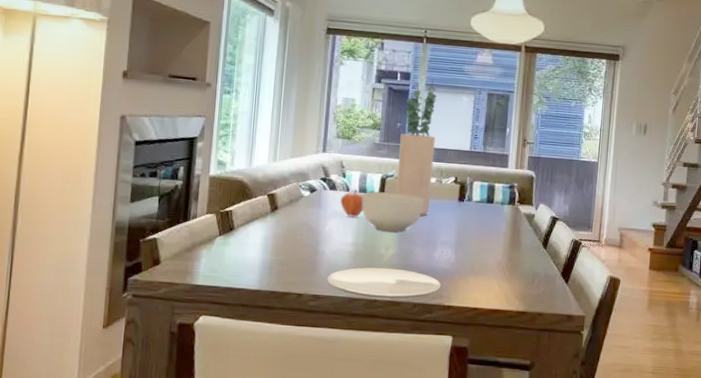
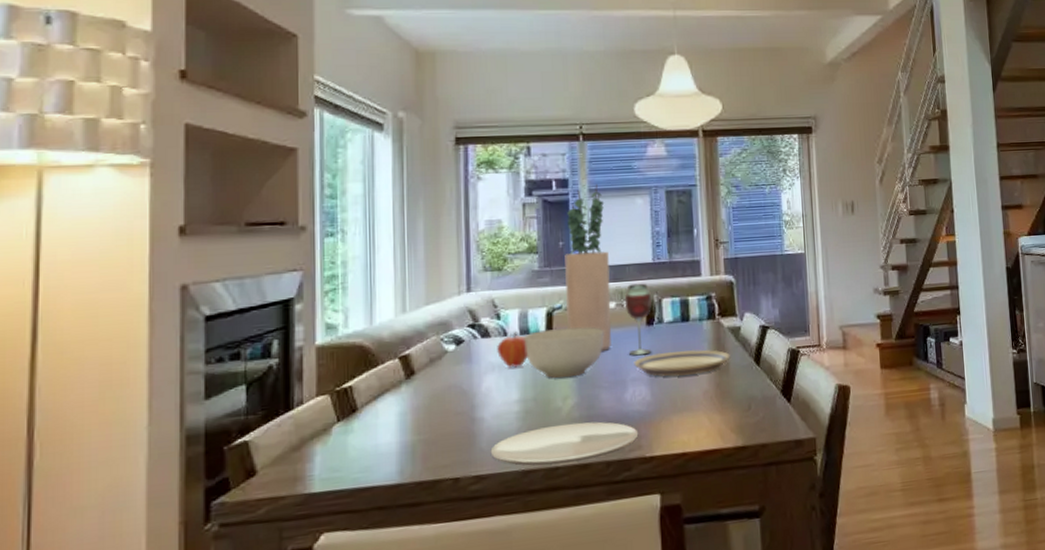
wineglass: none [442,165,465,225] -> present [624,283,652,356]
plate: none [444,225,523,247] -> present [634,349,730,377]

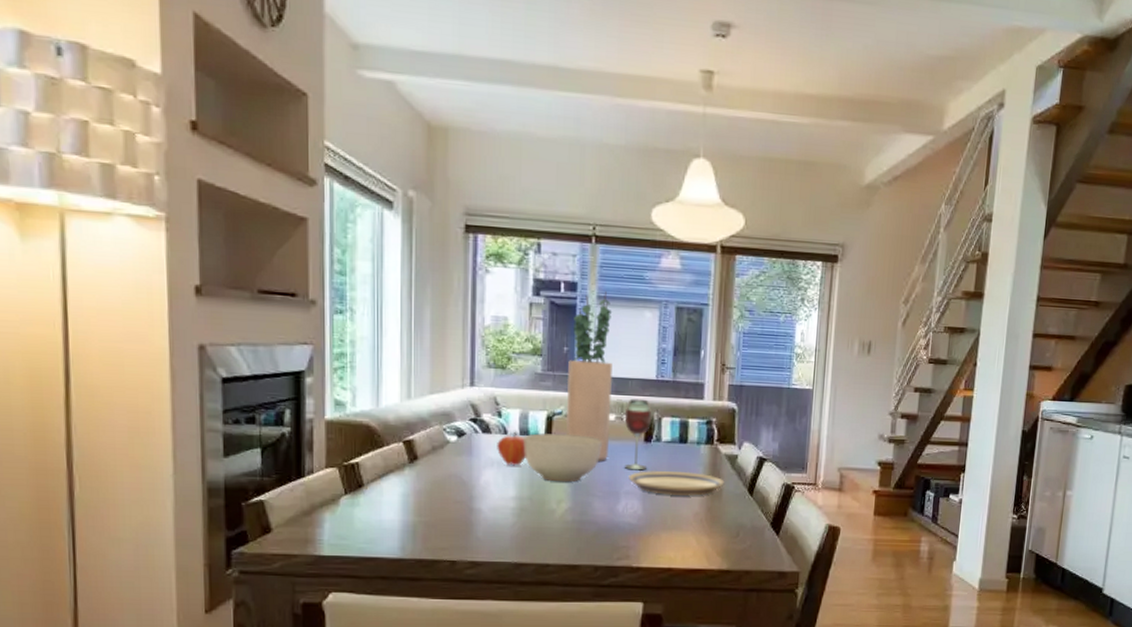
plate: present [490,421,639,466] -> none [486,525,627,562]

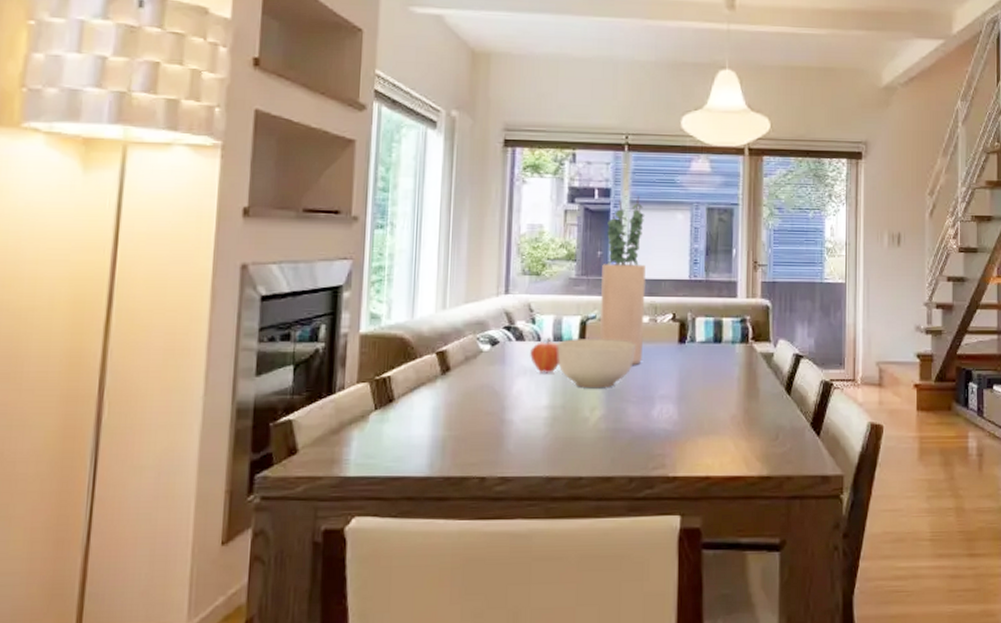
wineglass: present [624,398,651,471] -> none [658,300,685,373]
plate: present [629,471,724,496] -> none [663,373,761,398]

